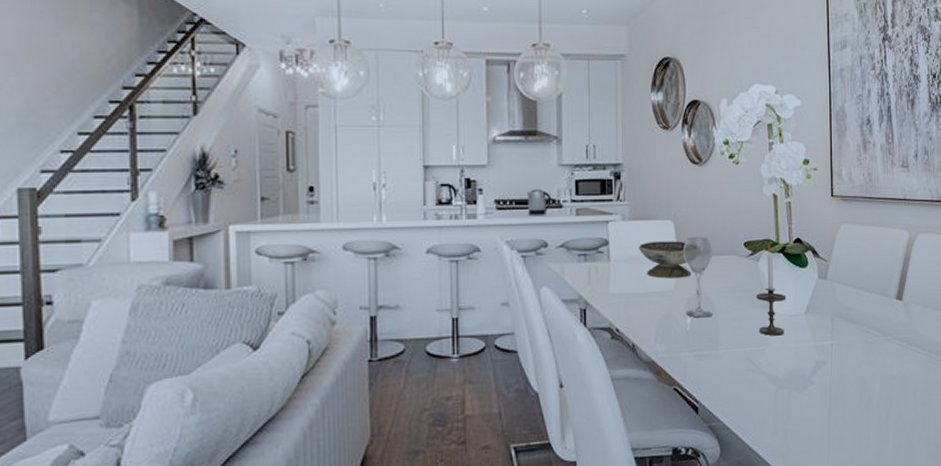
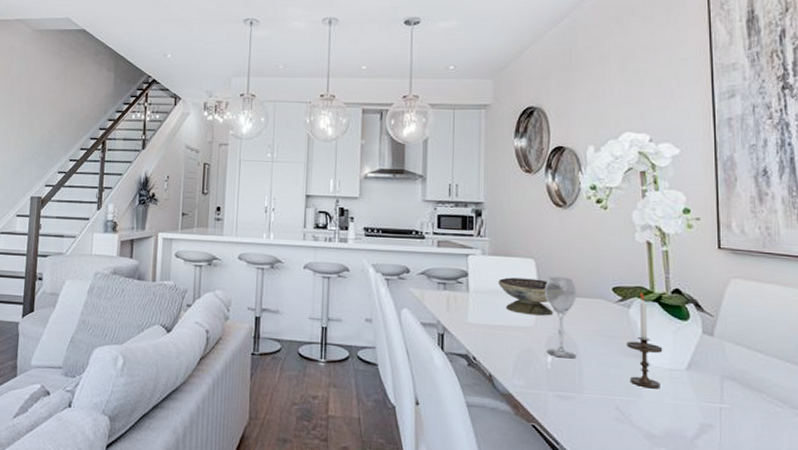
kettle: present [527,189,552,215] -> none [393,220,415,244]

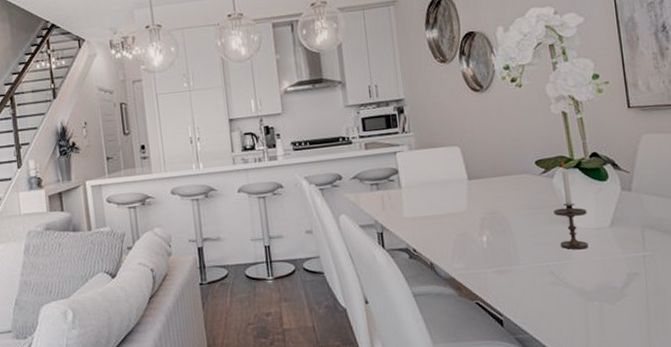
decorative bowl: present [498,277,554,316] -> none [428,164,483,201]
wineglass: present [544,276,578,359] -> none [471,158,509,236]

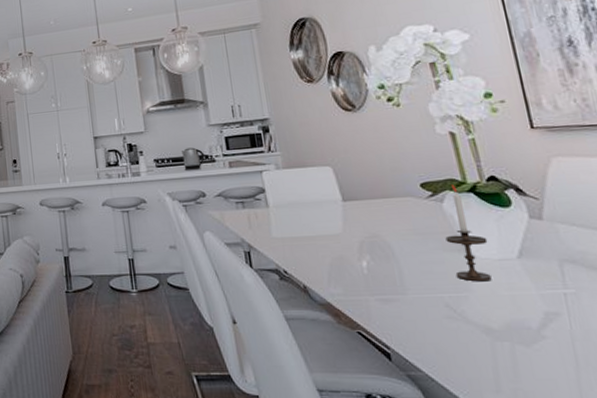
kettle: none [319,129,342,153] -> present [182,147,205,170]

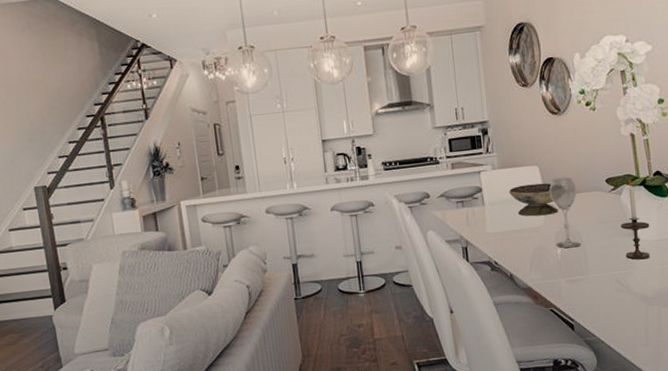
kettle: present [182,147,205,170] -> none [409,150,430,173]
decorative bowl: none [297,185,361,223] -> present [509,183,559,217]
wineglass: none [346,179,393,261] -> present [549,177,581,249]

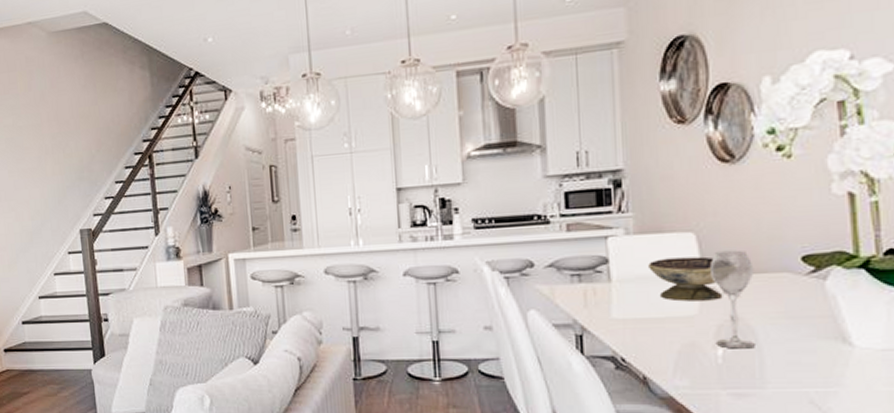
candlestick: present [620,179,650,260] -> none [822,258,873,375]

